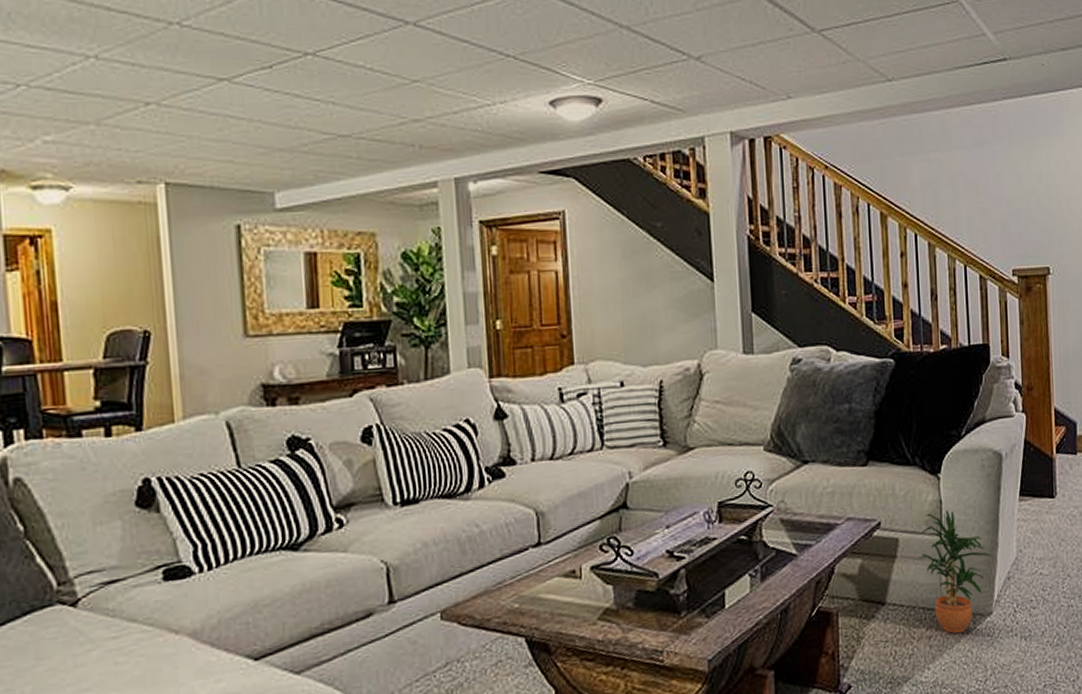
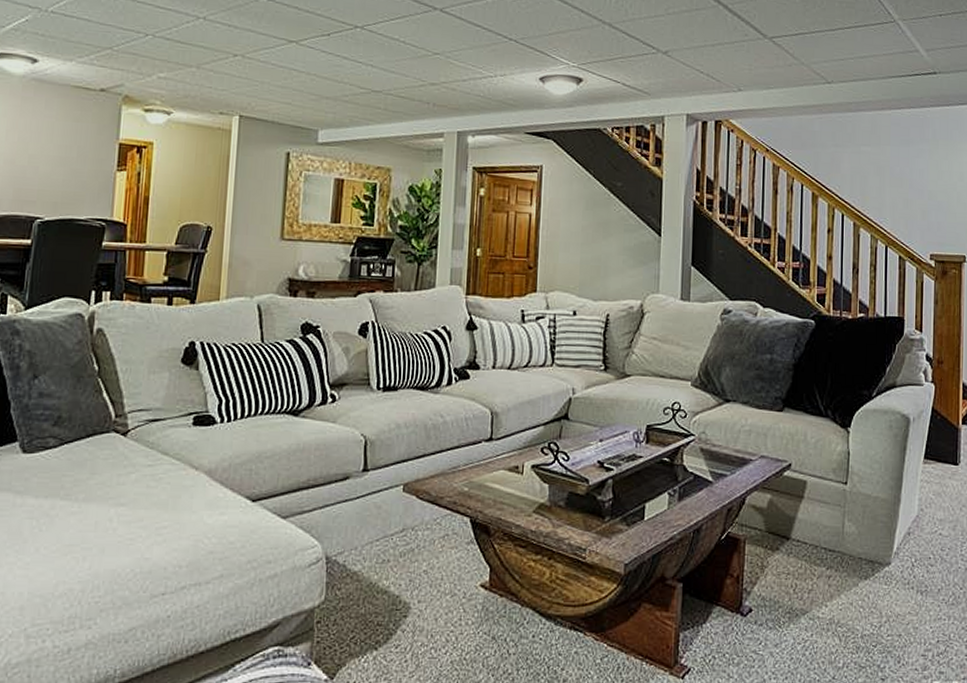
potted plant: present [919,509,992,634] -> none [824,461,894,578]

